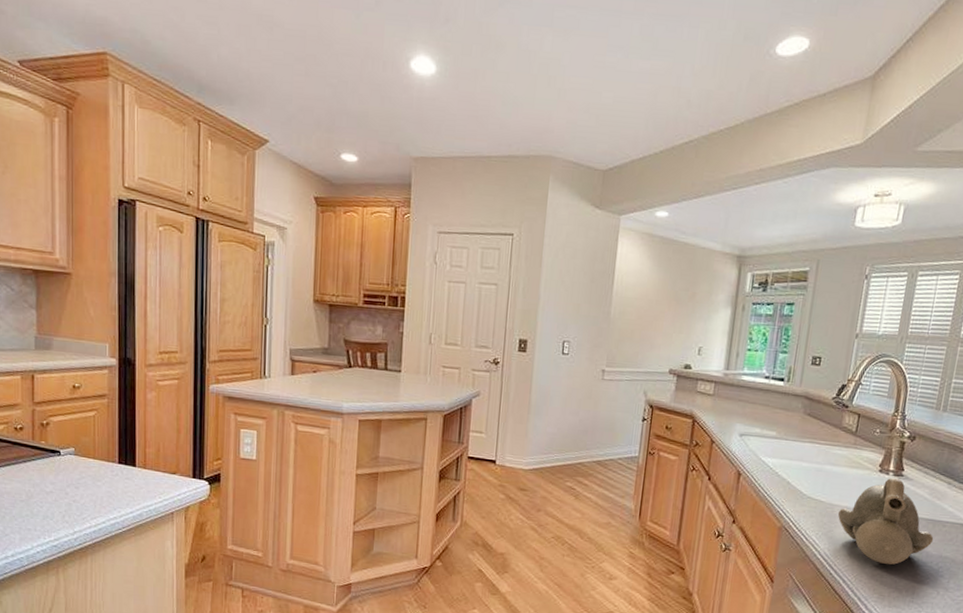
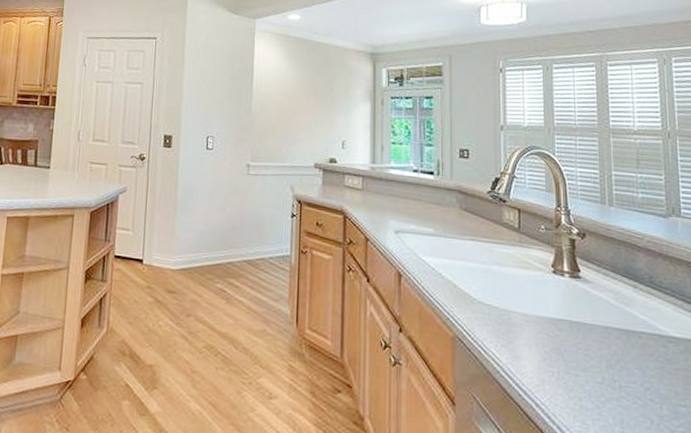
teapot: present [838,477,934,565] -> none [516,279,632,385]

